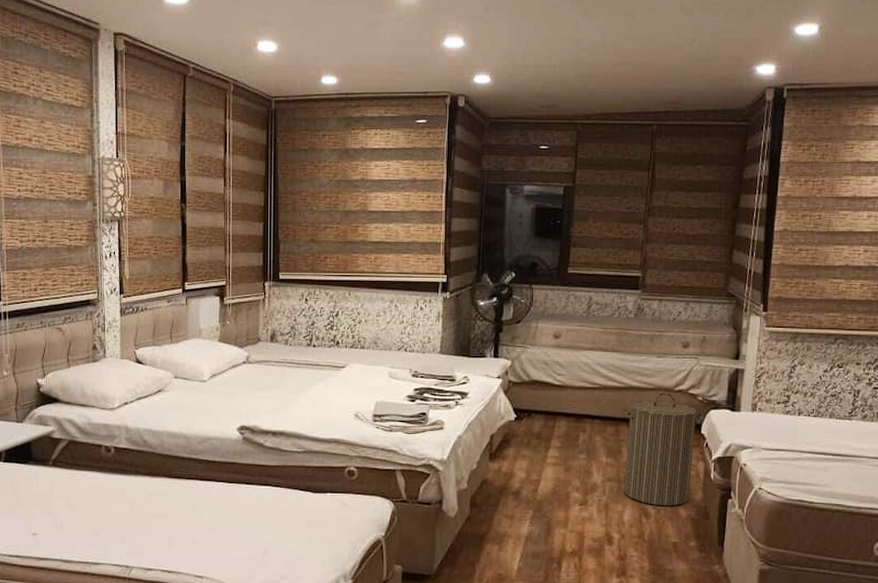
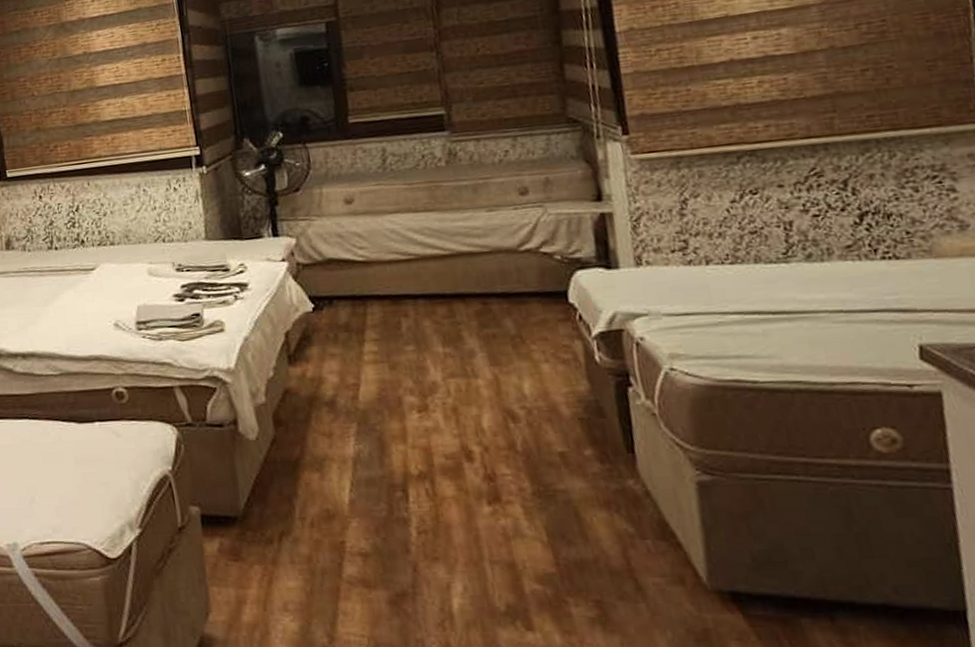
laundry hamper: present [622,393,704,507] -> none [452,255,570,405]

